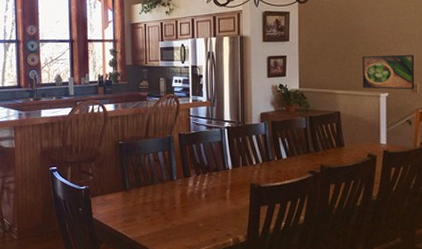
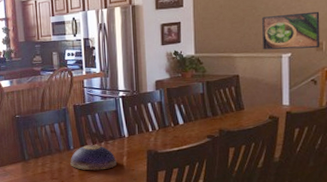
decorative bowl: none [173,176,219,203] -> present [70,145,116,171]

